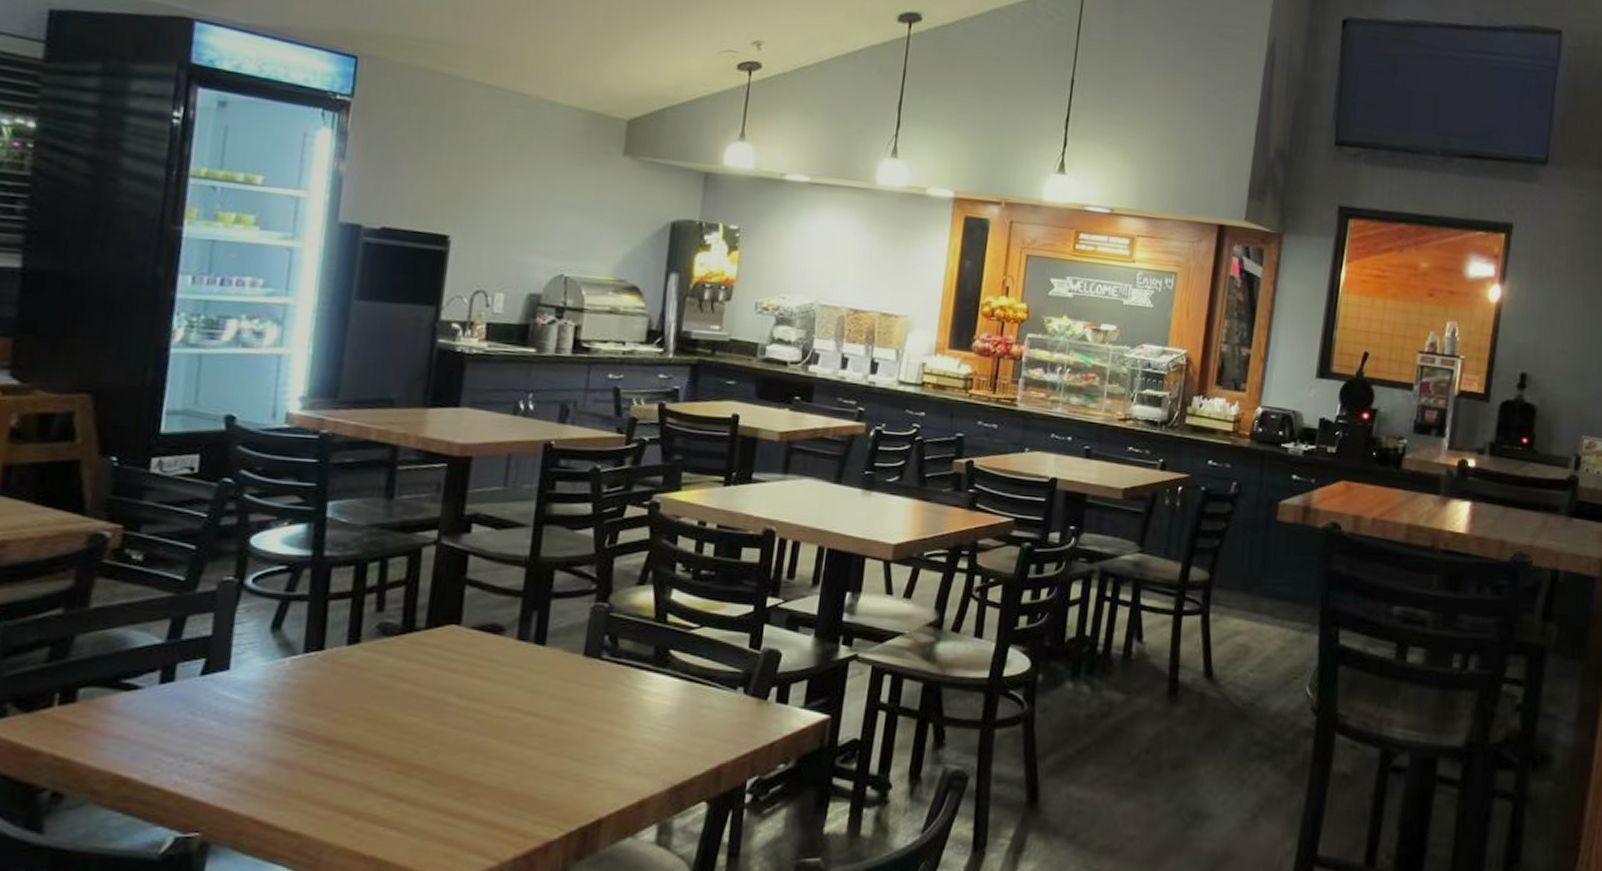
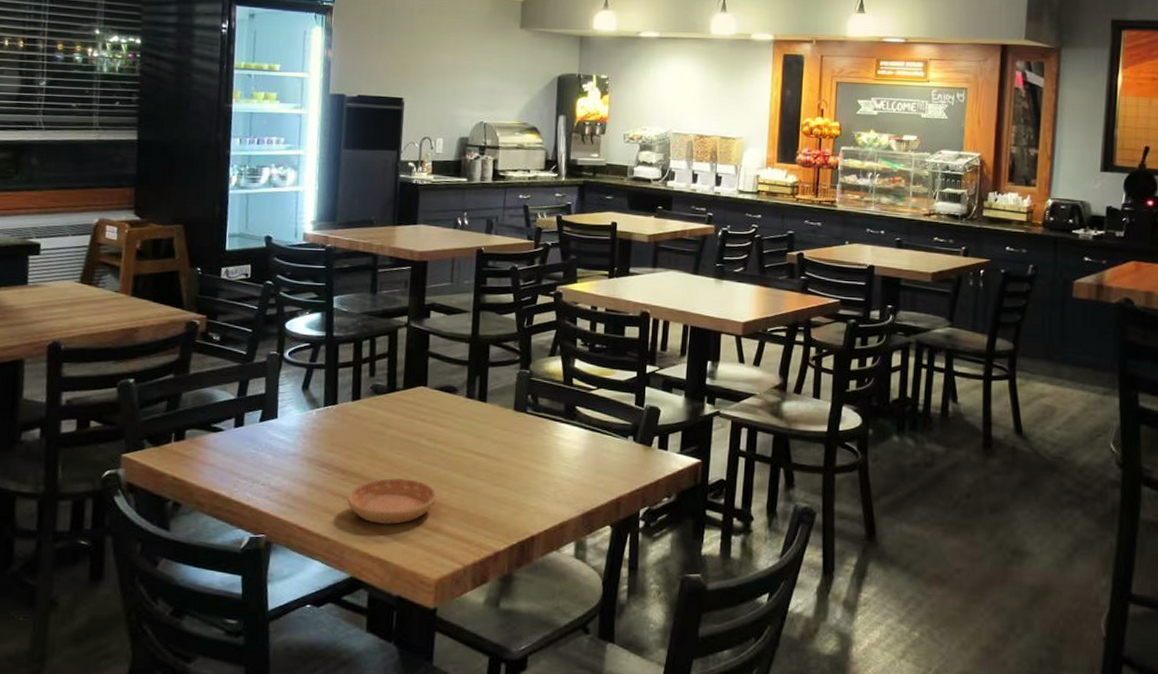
saucer: none [331,747,466,813] -> present [347,477,437,525]

